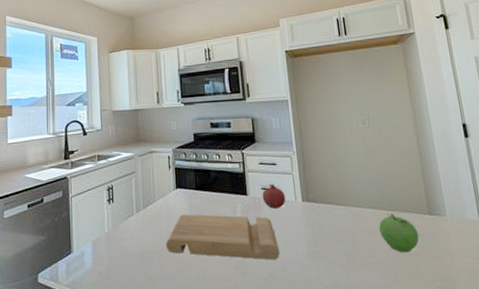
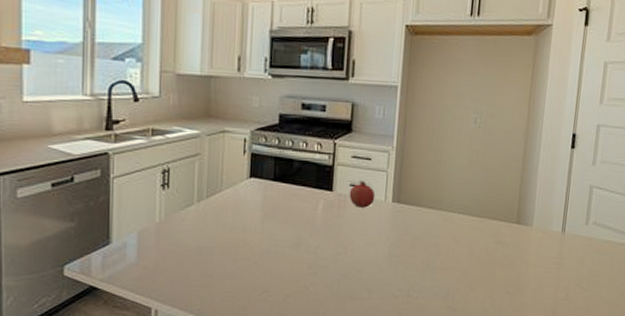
cutting board: present [166,214,280,260] -> none [230,207,359,261]
fruit: present [379,213,420,253] -> none [465,220,503,260]

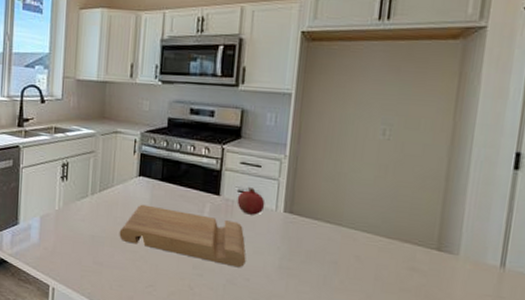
cutting board: none [230,207,359,261] -> present [119,204,246,268]

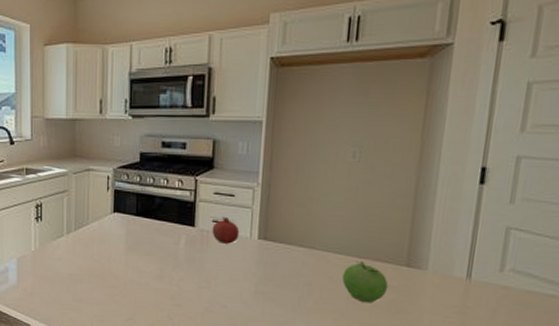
cutting board: present [119,204,246,268] -> none [97,240,223,296]
fruit: none [370,241,418,287] -> present [342,261,389,303]

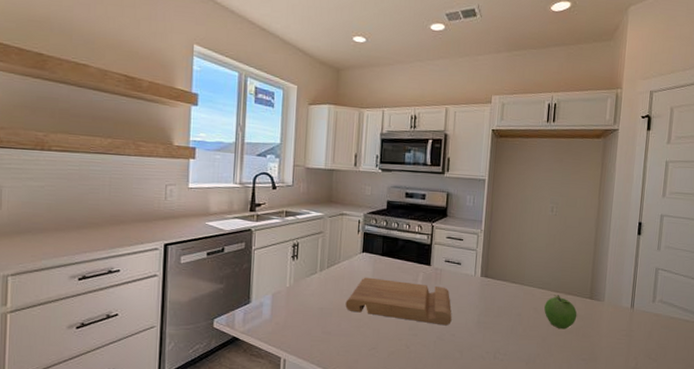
cutting board: none [97,240,223,296] -> present [345,277,452,326]
fruit: present [212,216,240,244] -> none [444,257,467,281]

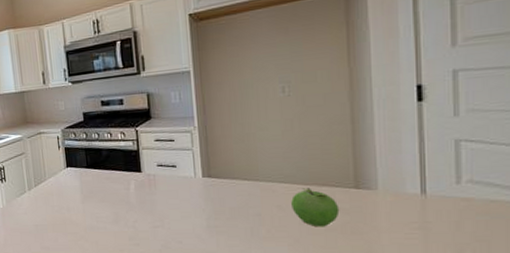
cutting board: present [345,277,452,326] -> none [58,191,176,233]

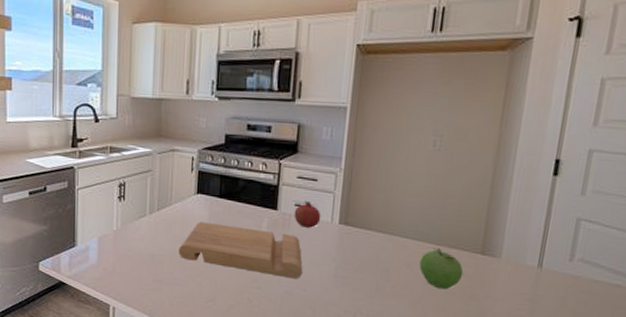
cutting board: none [58,191,176,233] -> present [178,221,303,279]
fruit: none [157,160,184,185] -> present [294,200,321,228]

